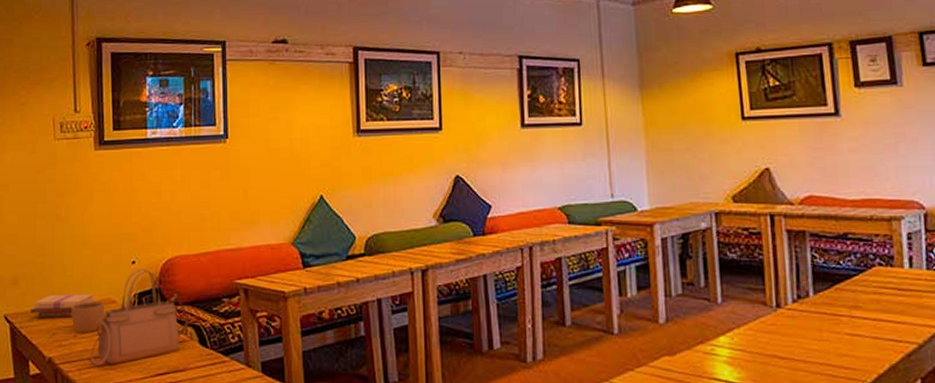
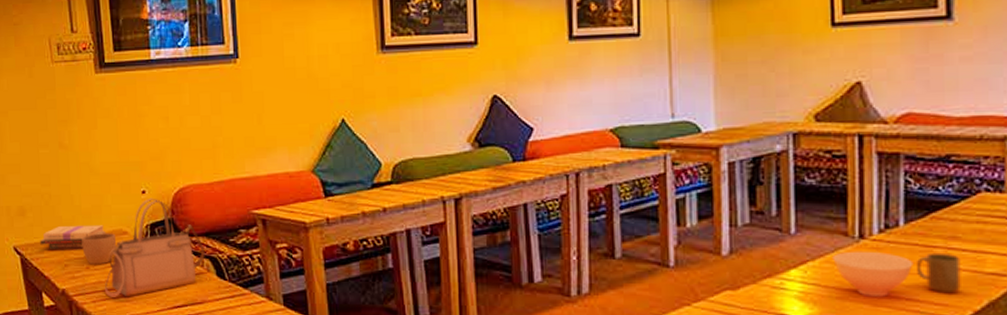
bowl: none [755,319,824,361] -> present [833,251,914,297]
cup: none [827,320,866,357] -> present [917,252,961,292]

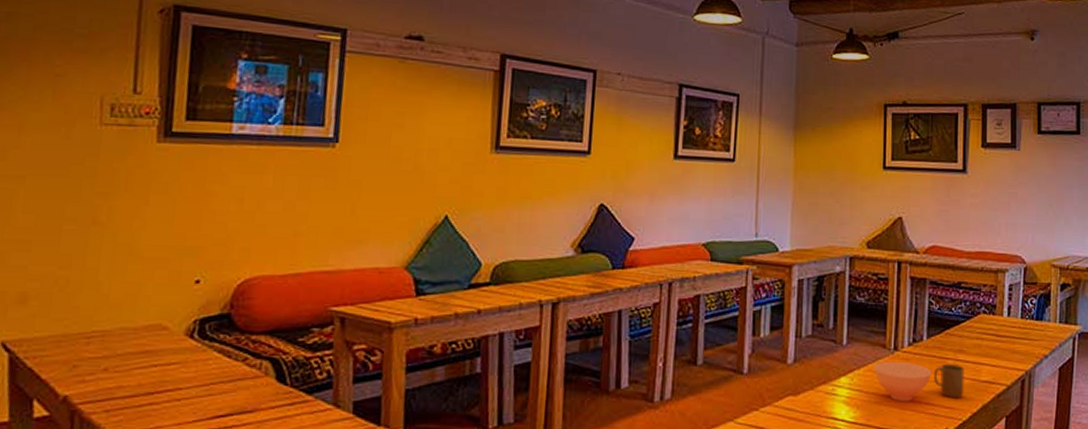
books: present [40,225,104,249] -> none [42,317,137,347]
cup: present [82,230,117,265] -> none [101,325,152,366]
handbag: present [104,197,205,297] -> none [124,288,266,405]

